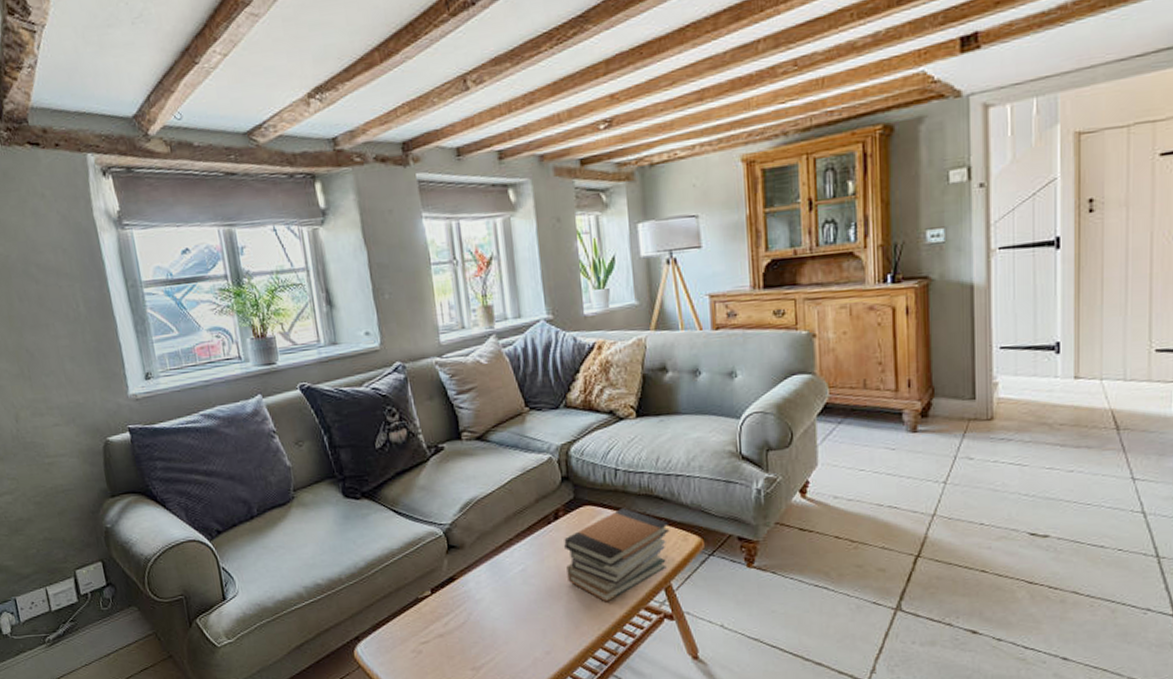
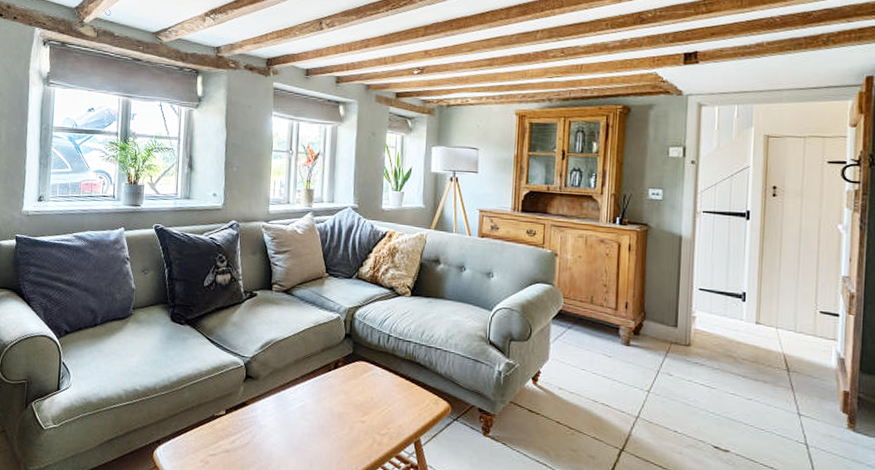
book stack: present [563,507,670,602] -> none [337,367,425,446]

